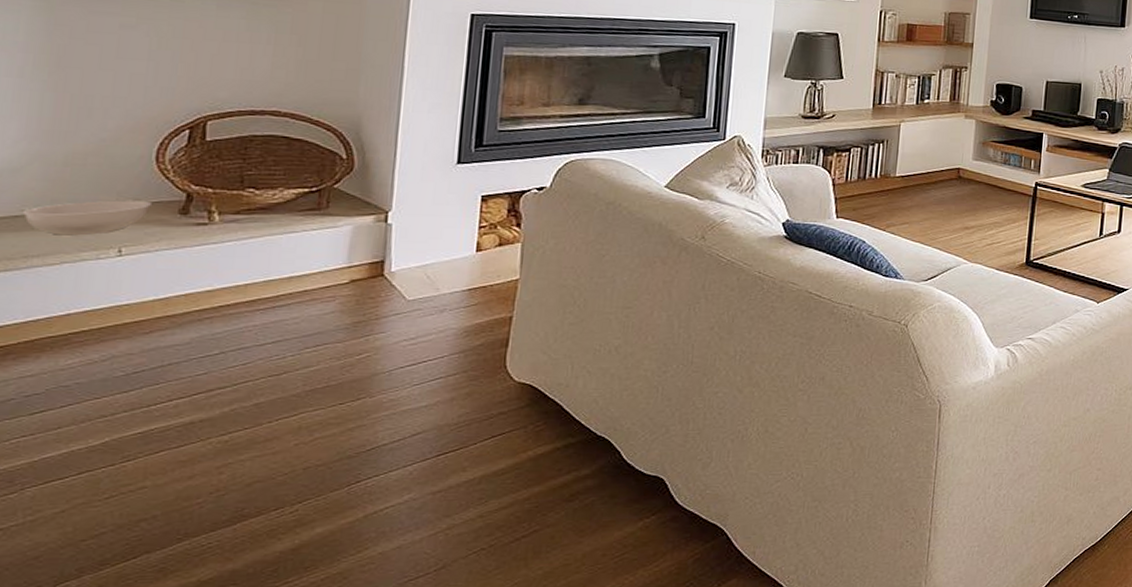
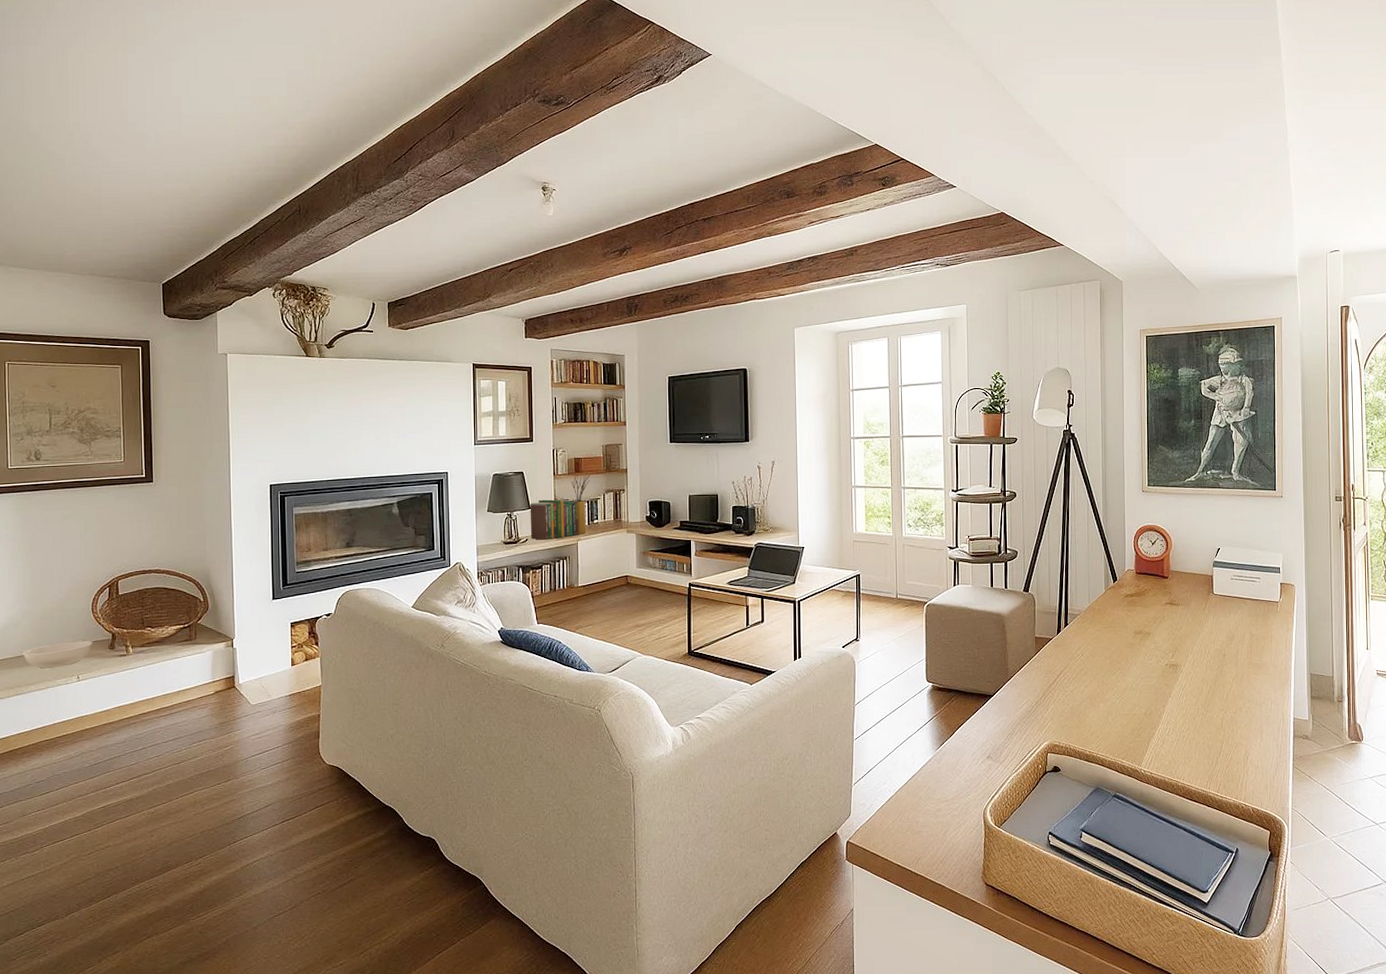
books: none [839,68,907,118] -> present [530,499,579,540]
vase: none [899,43,925,116] -> present [570,473,590,535]

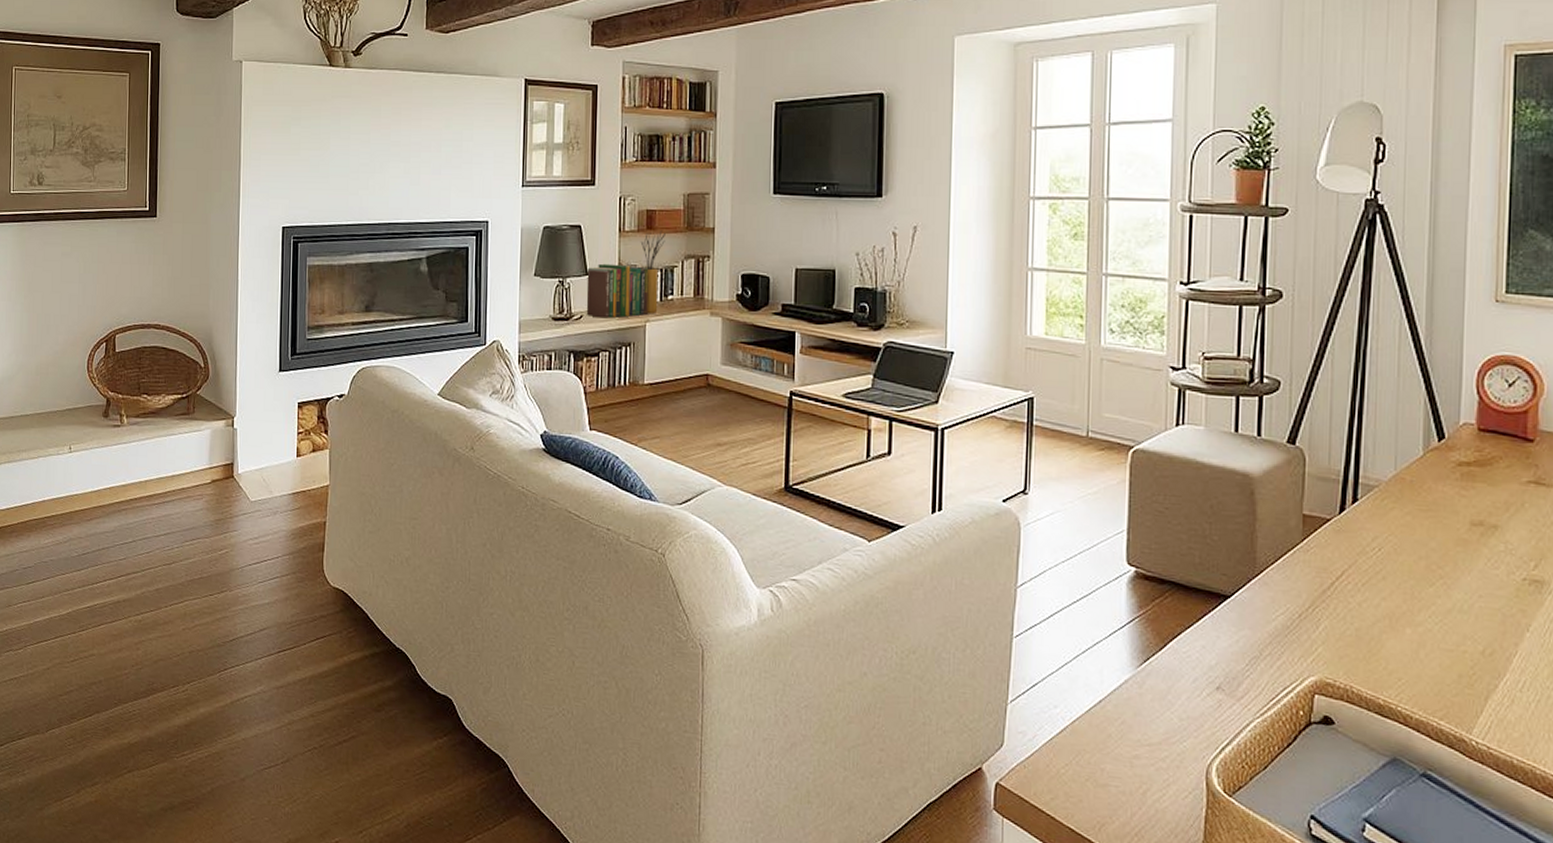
bowl: present [22,641,93,669] -> none [15,404,86,434]

